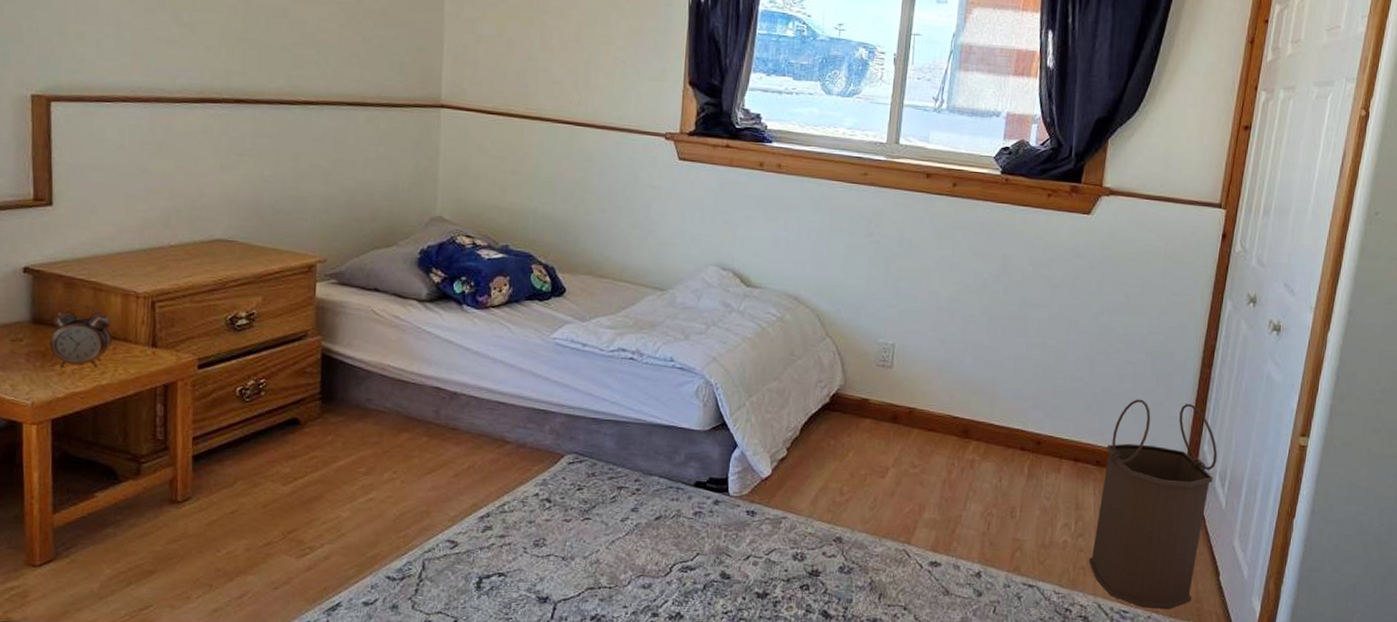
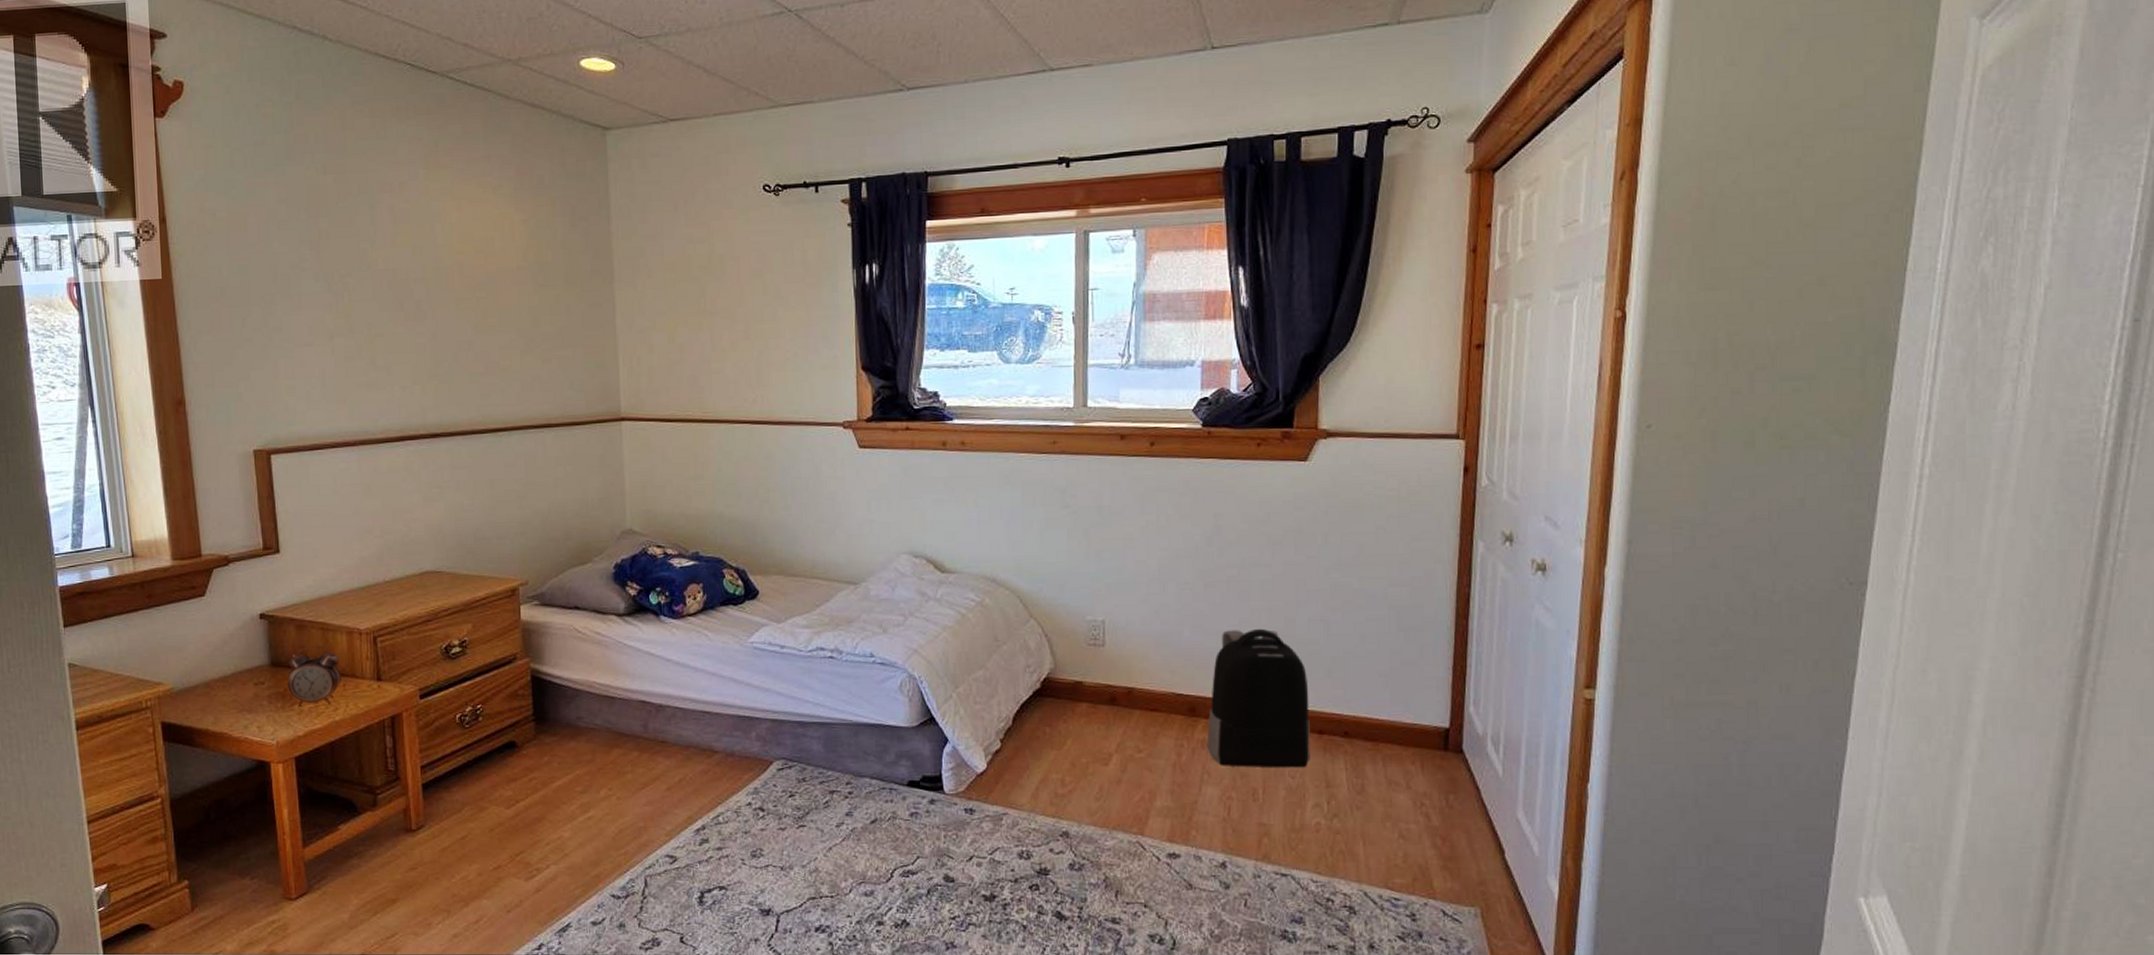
backpack: none [974,362,1070,490] -> present [1206,628,1311,767]
basket: present [1089,399,1218,609] -> none [1348,659,1487,894]

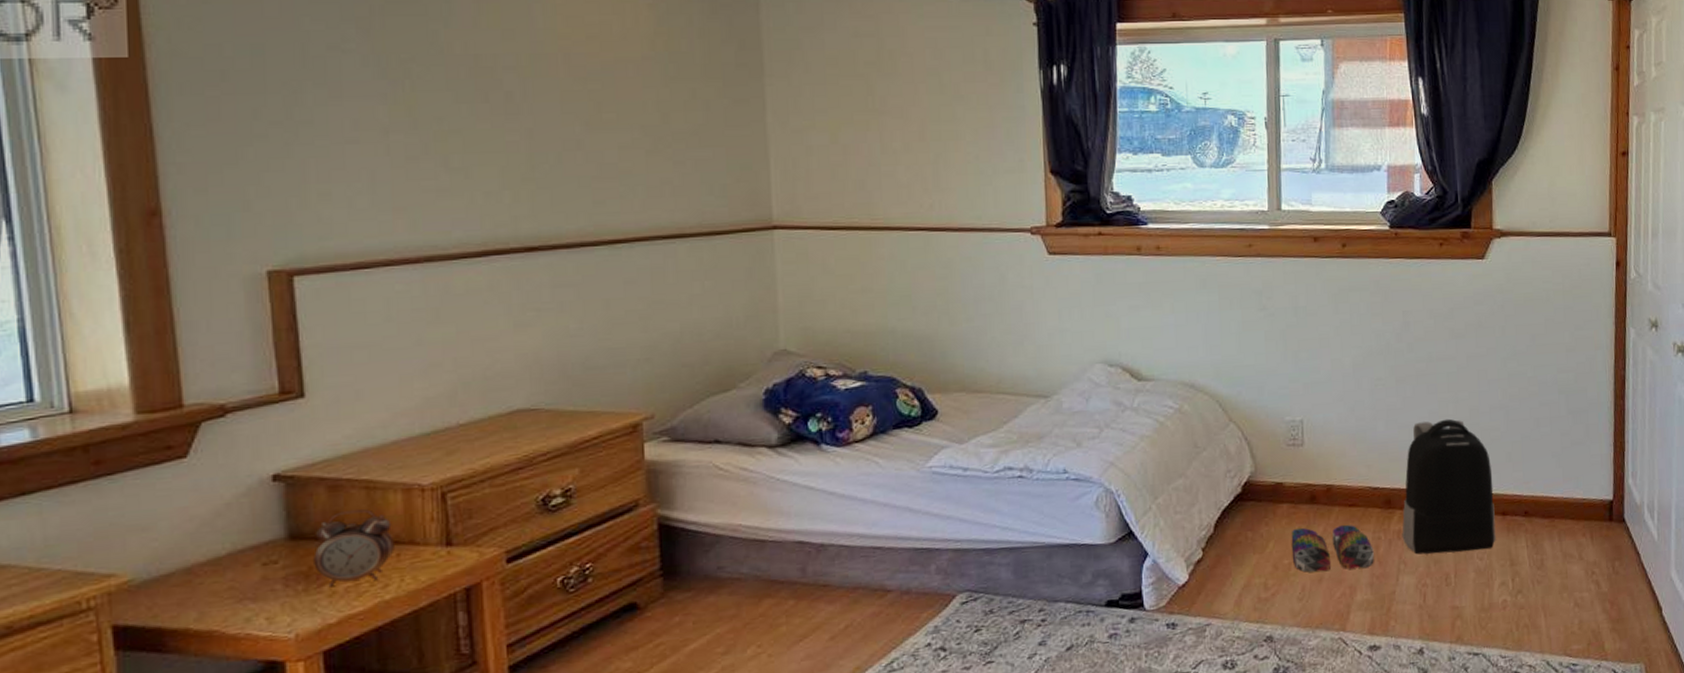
slippers: none [1089,728,1176,774] -> present [1291,524,1374,572]

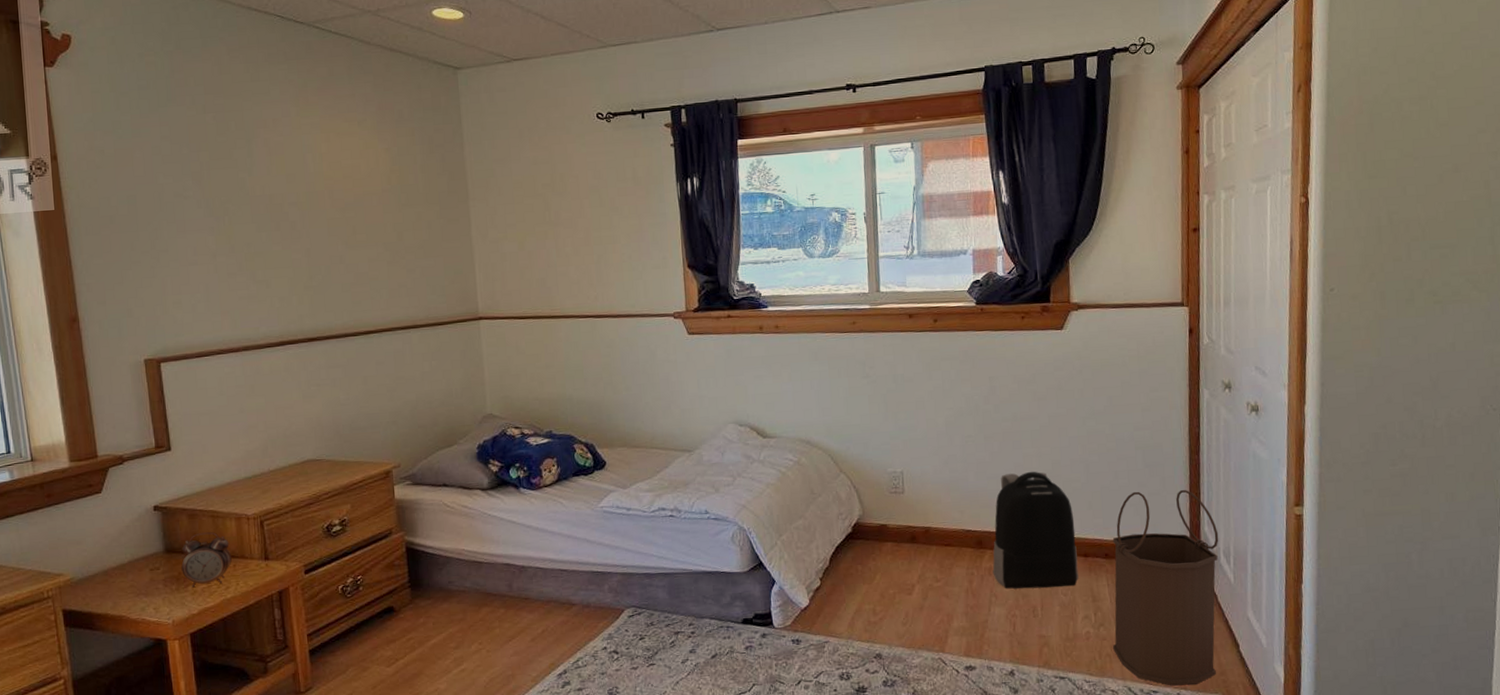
slippers: present [1291,524,1374,572] -> none [895,561,968,601]
basket: none [1531,439,1643,657] -> present [1112,490,1219,686]

